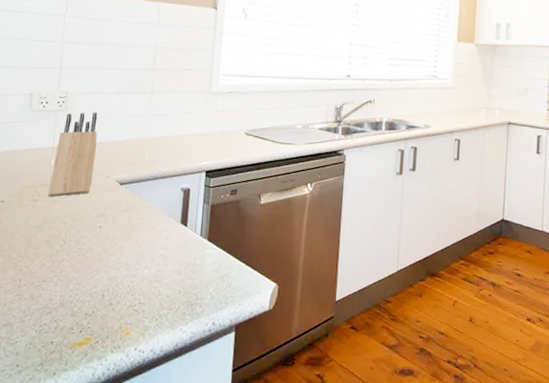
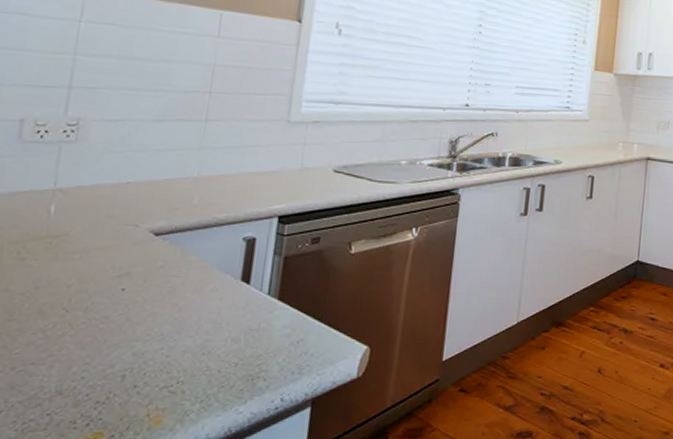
knife block: present [48,112,98,197] -> none [43,144,125,254]

